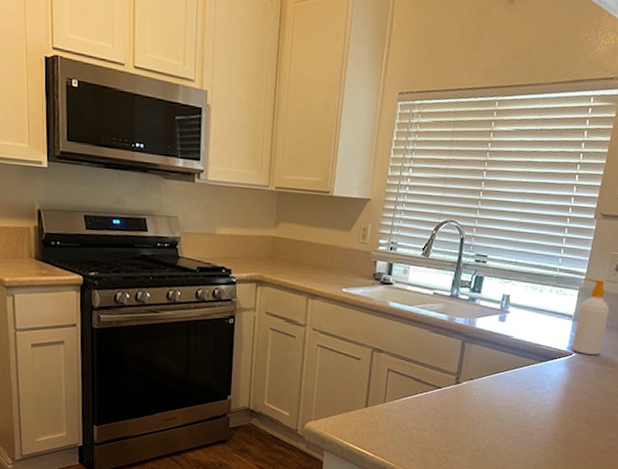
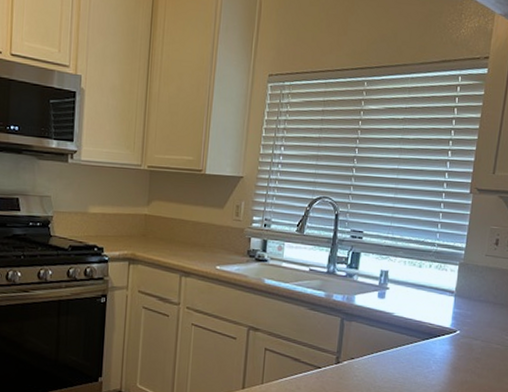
soap bottle: present [571,277,610,355] -> none [455,252,492,332]

